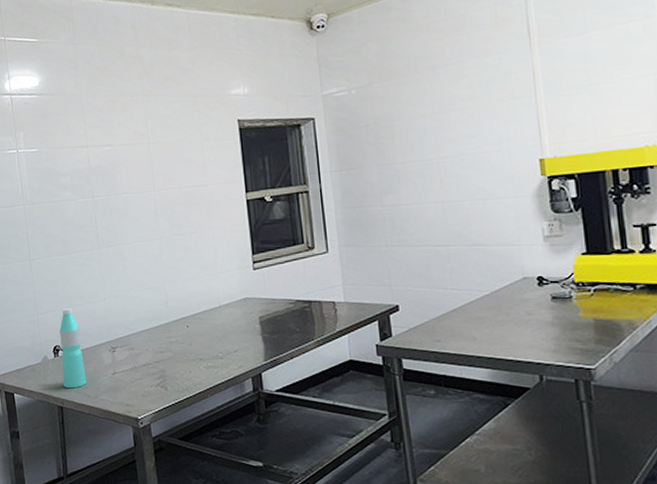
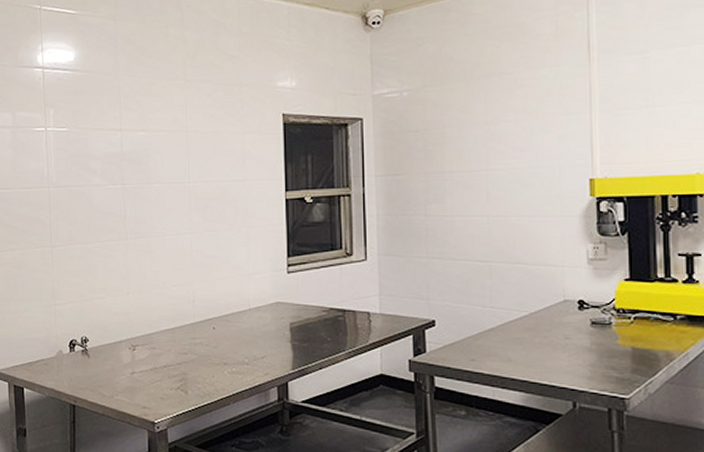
water bottle: present [59,308,87,389] -> none [77,301,103,386]

